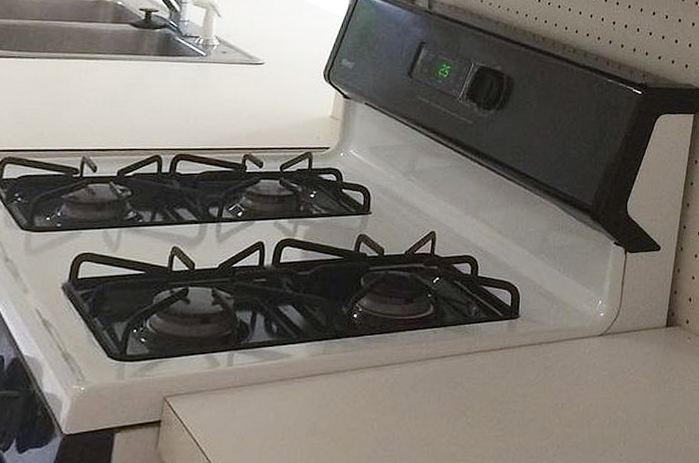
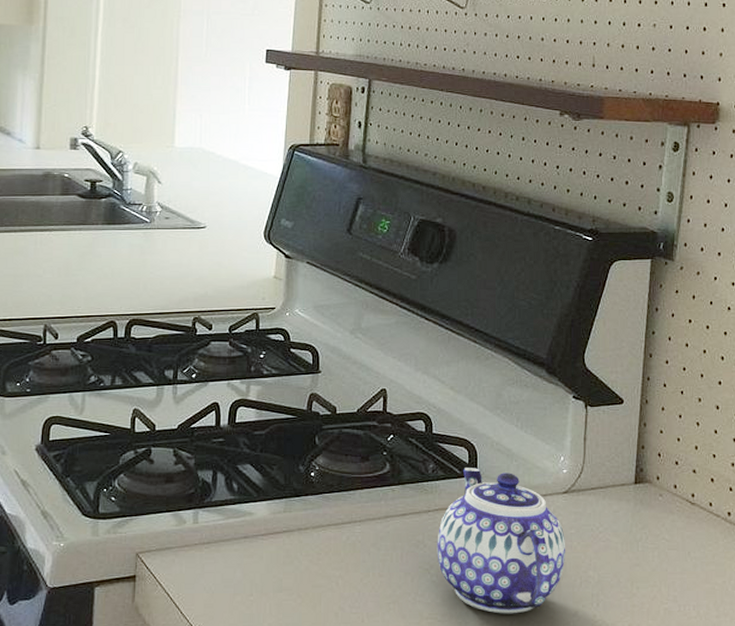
teapot: none [474,310,599,455] -> present [437,468,566,614]

